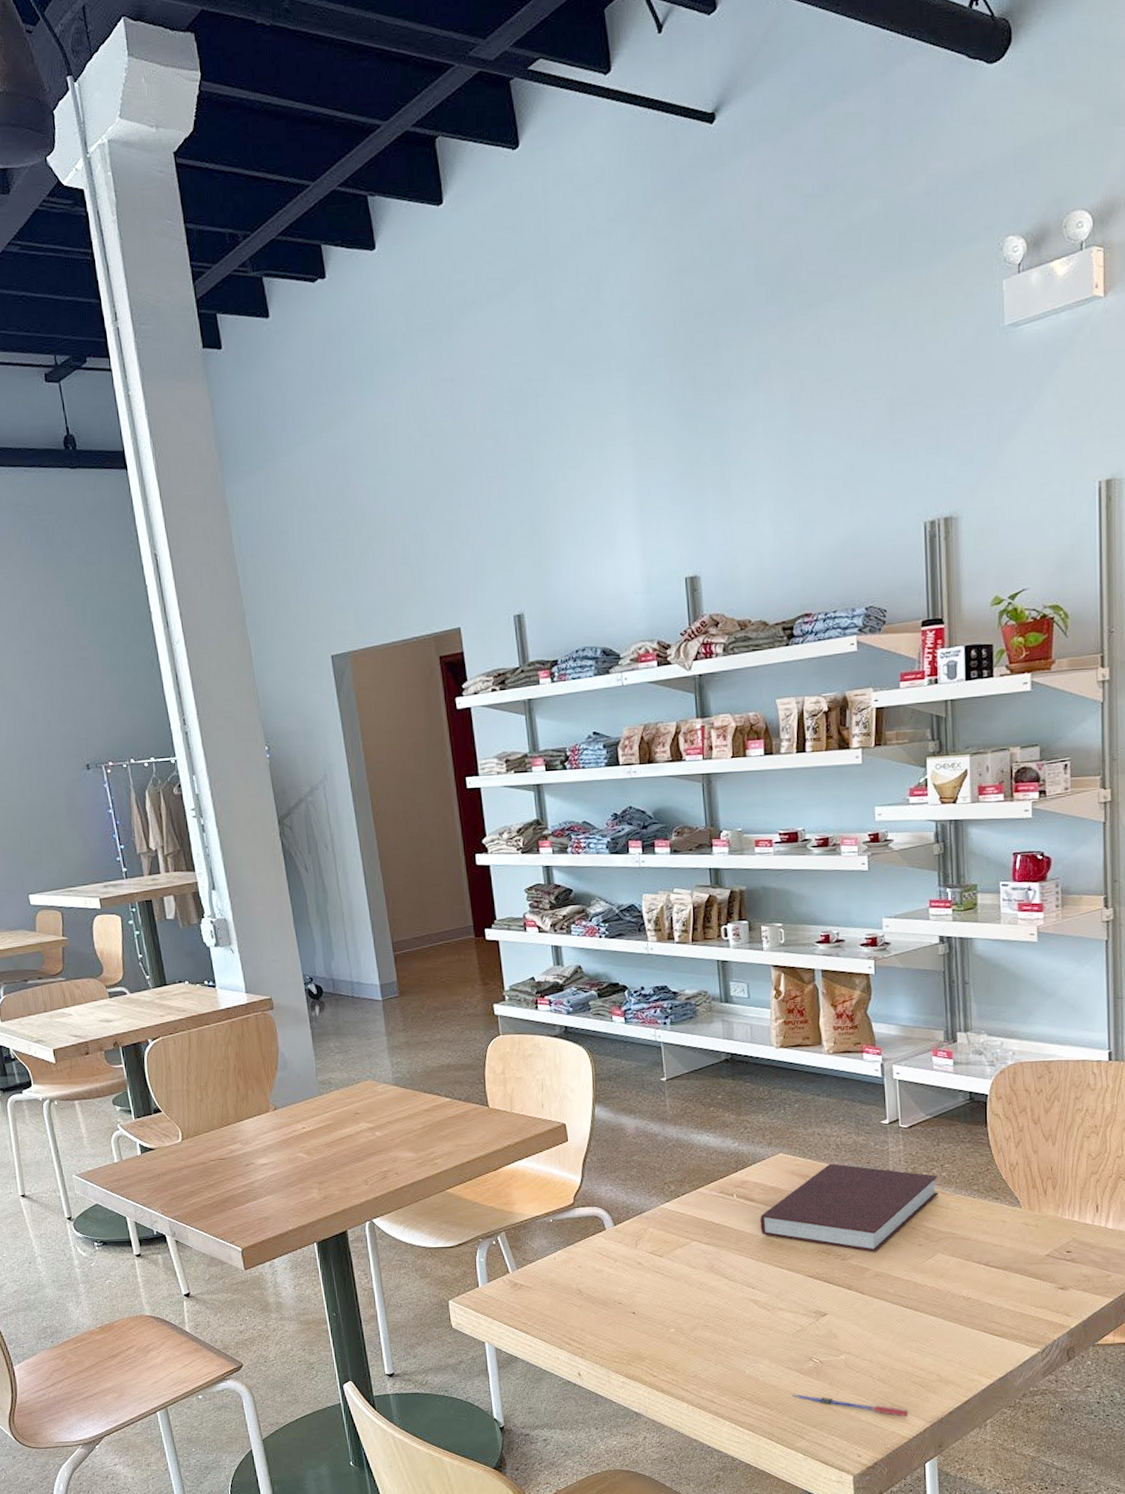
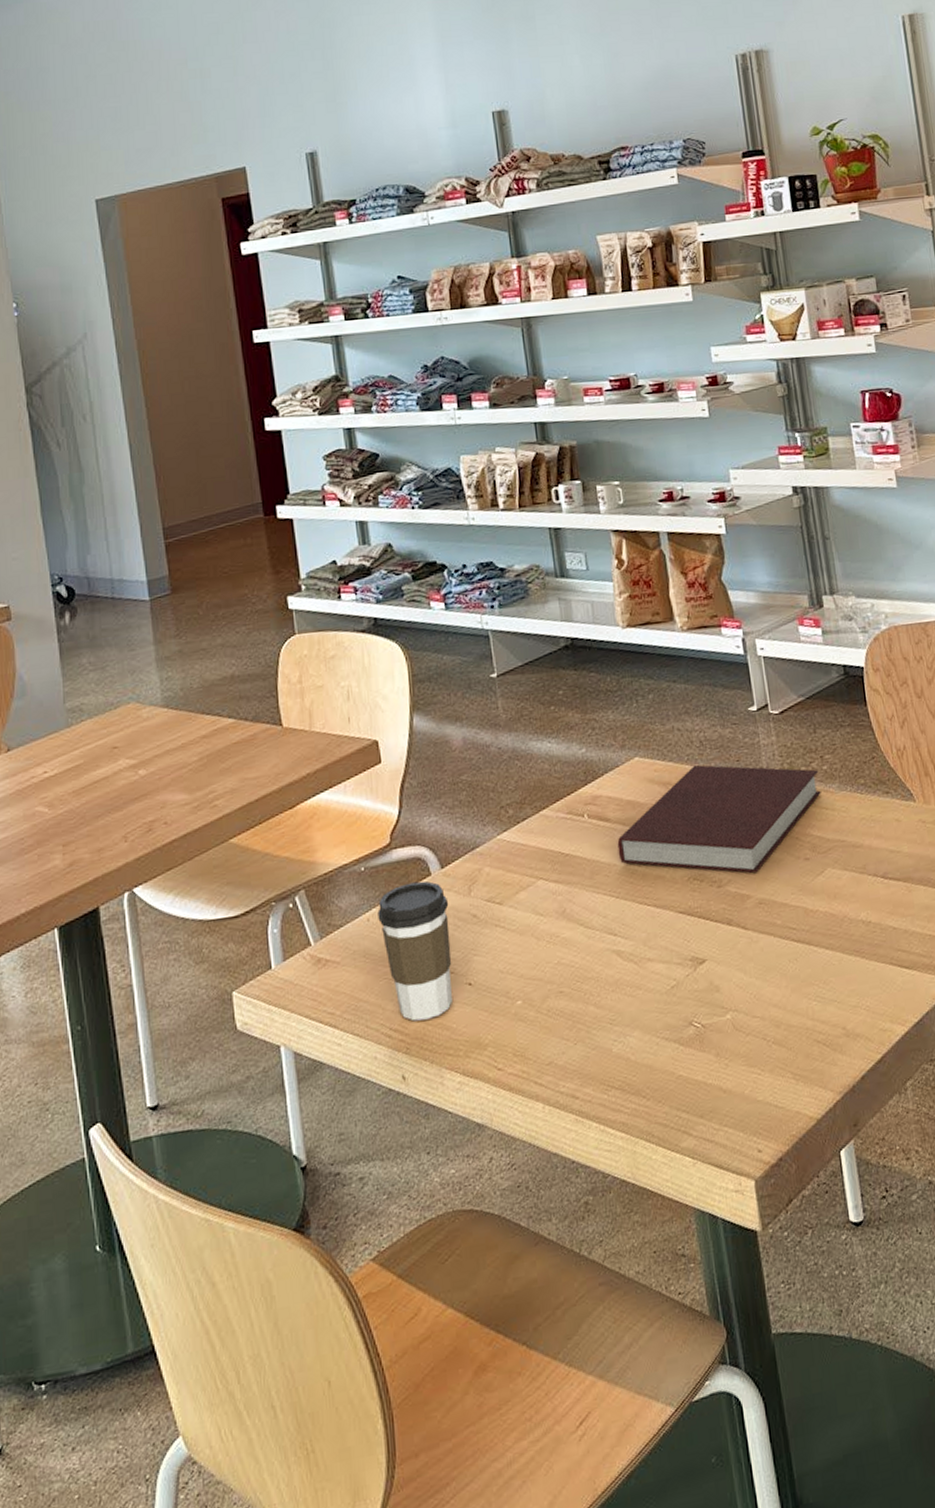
coffee cup: none [562,1234,620,1335] -> present [378,881,452,1022]
pen: present [792,1394,909,1417] -> none [672,1073,814,1090]

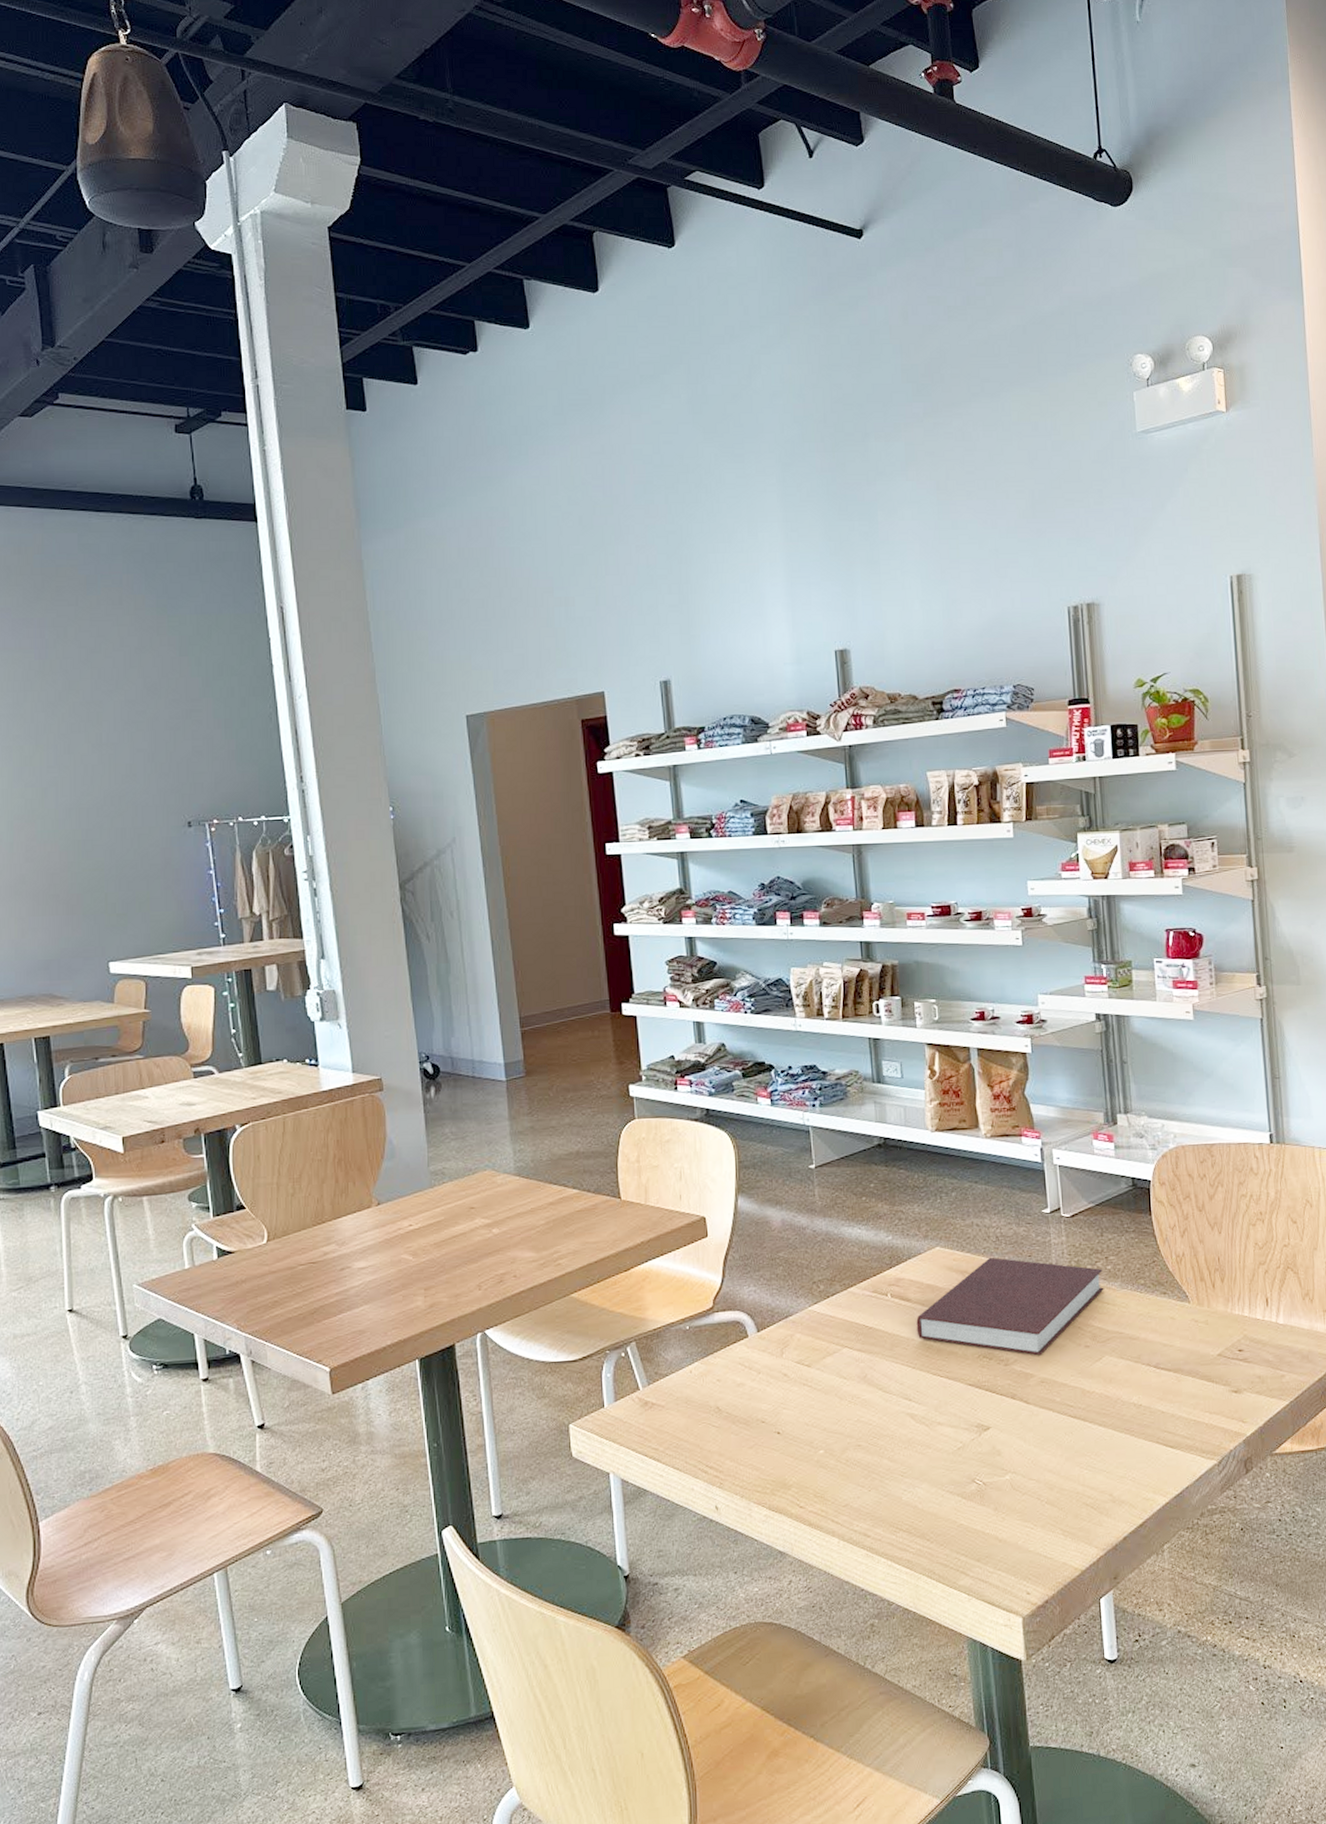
coffee cup: present [378,881,452,1022] -> none [699,1341,764,1461]

